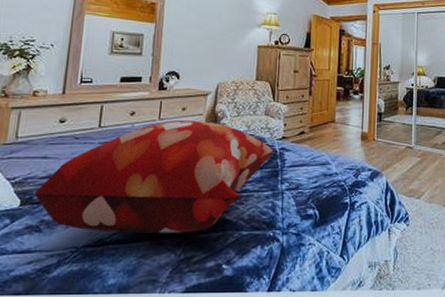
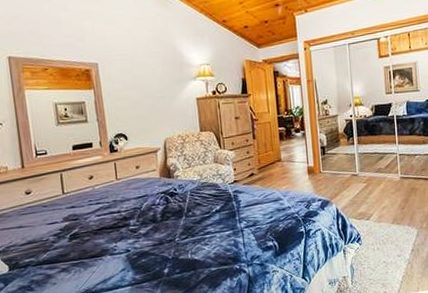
decorative pillow: present [35,120,273,233] -> none [20,175,227,284]

